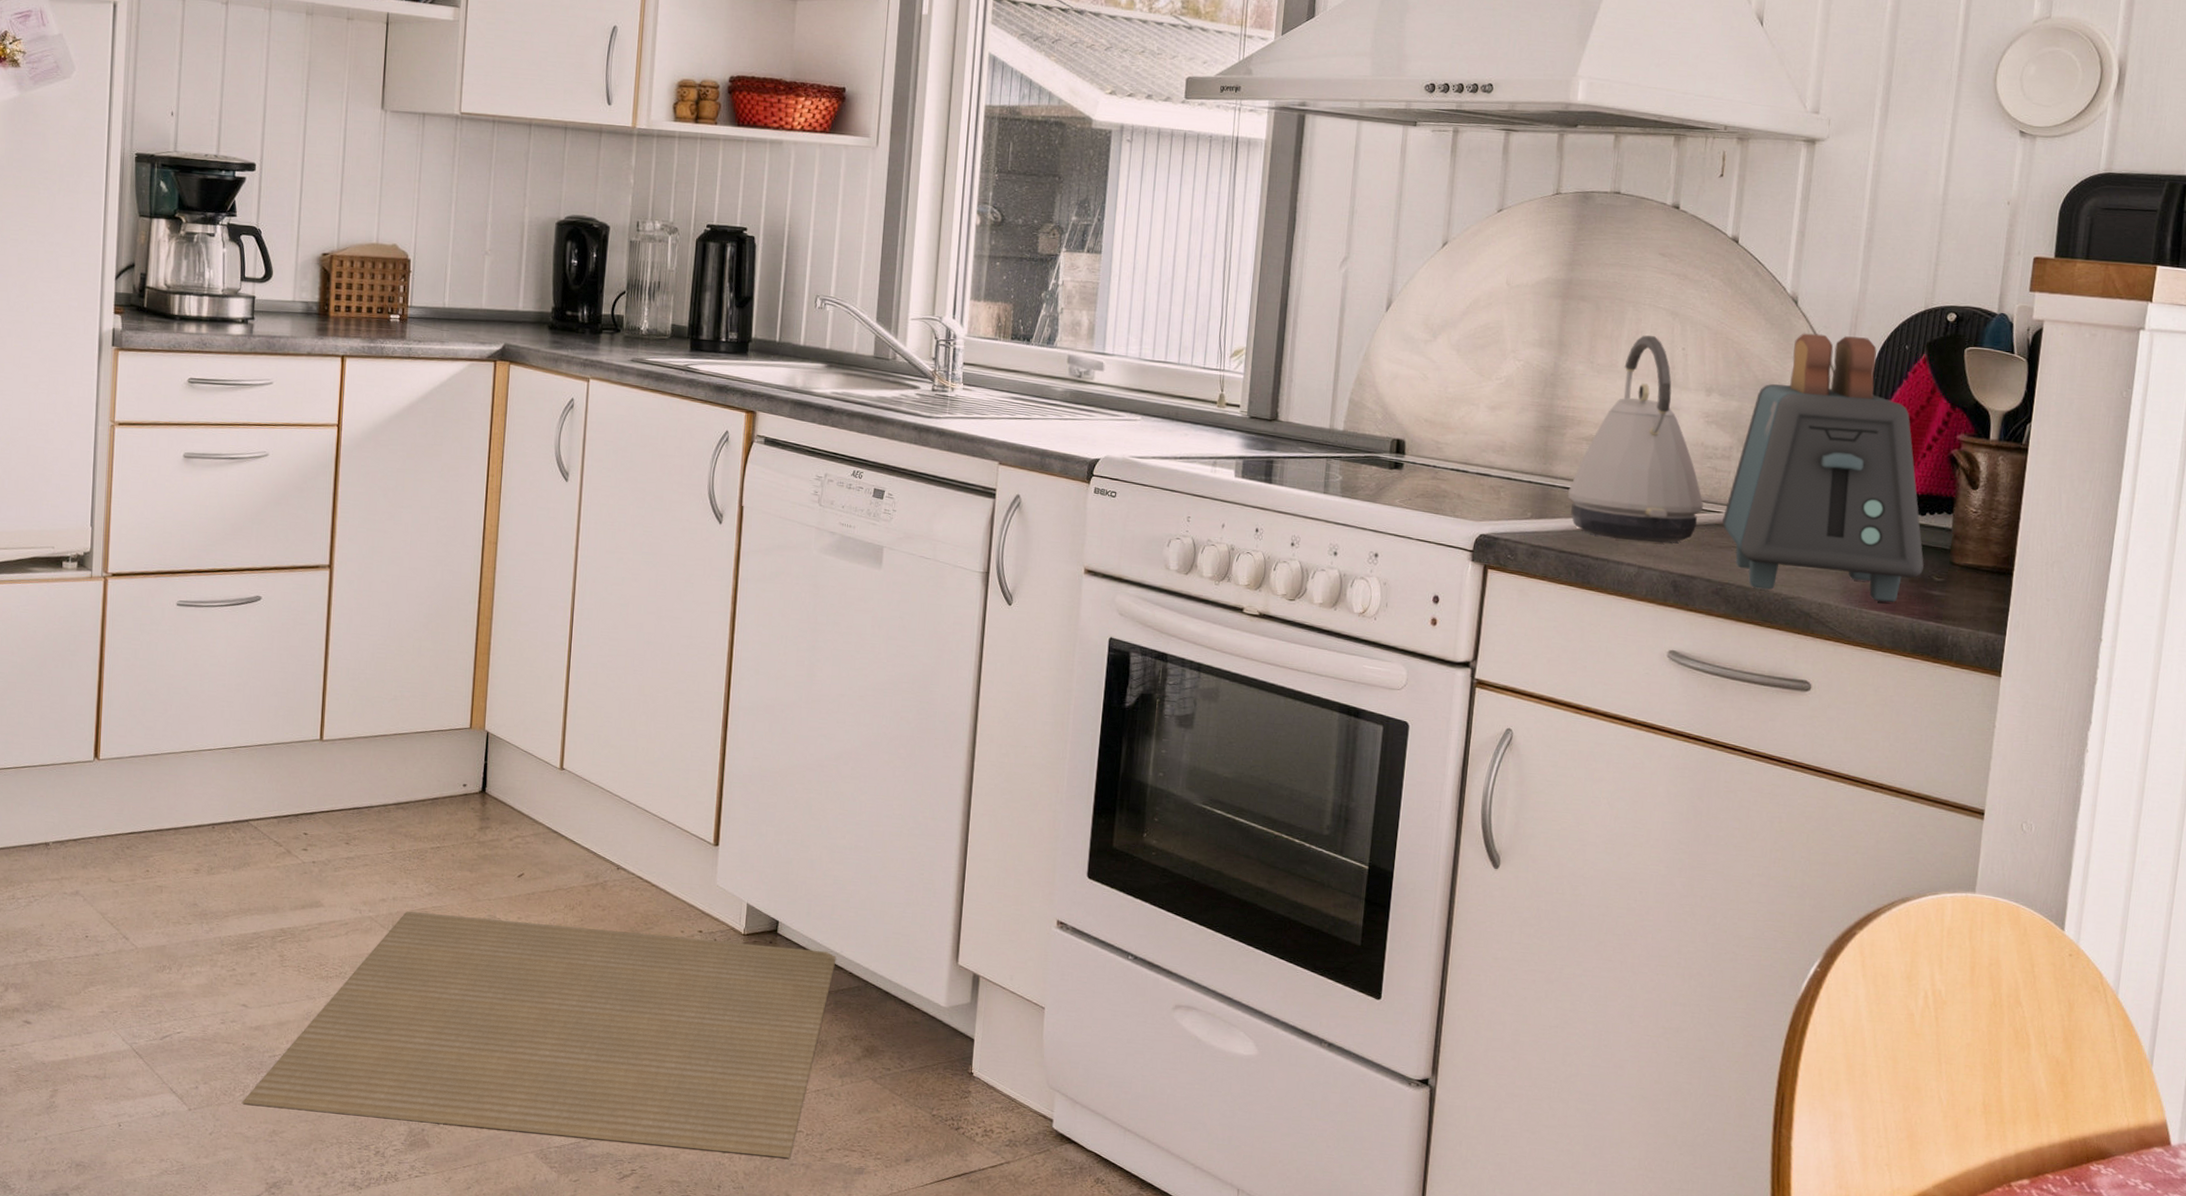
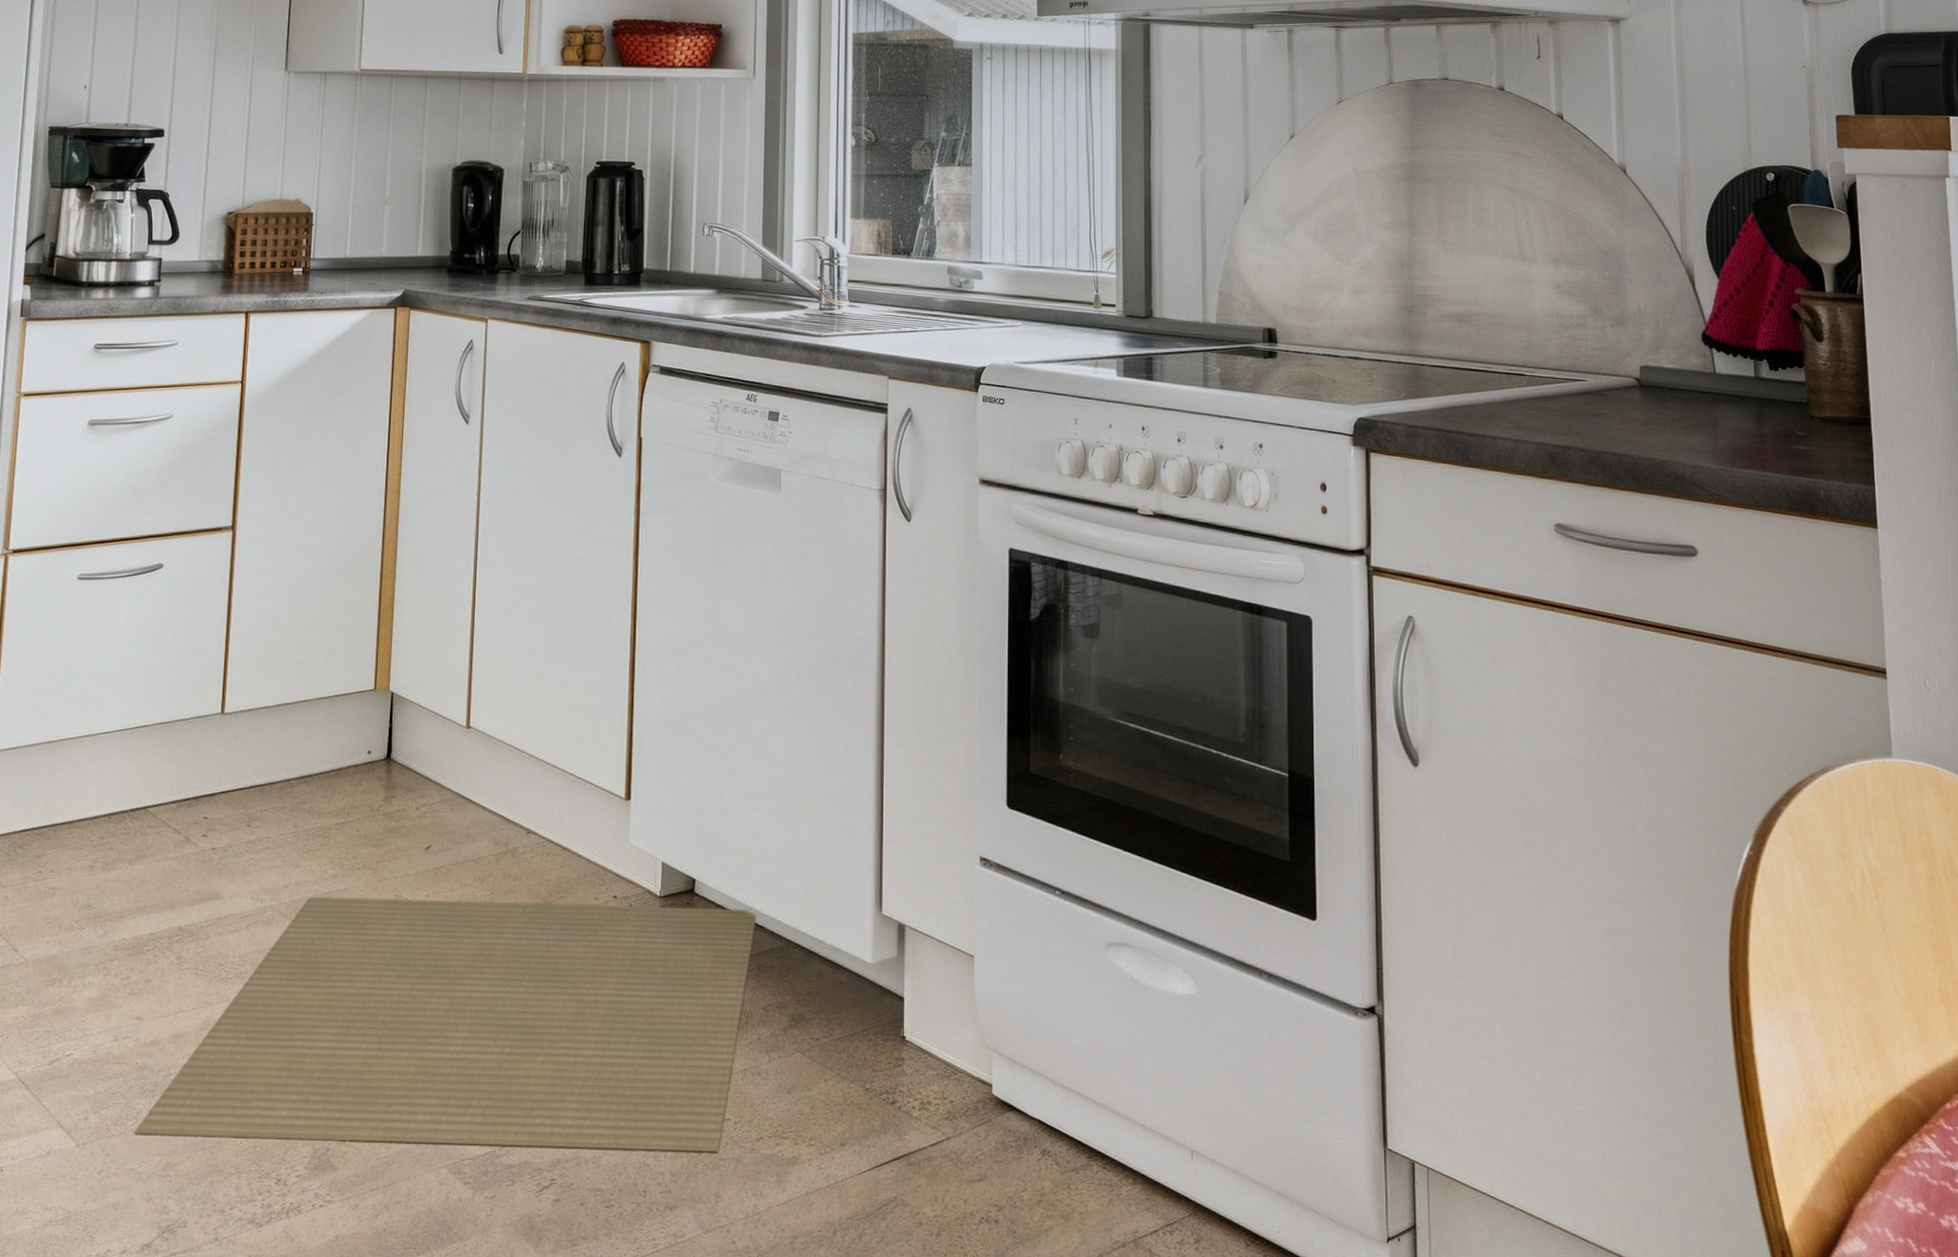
kettle: present [1568,335,1704,543] -> none [1437,212,1568,415]
toaster: present [1722,333,1924,603] -> none [1587,200,1785,461]

